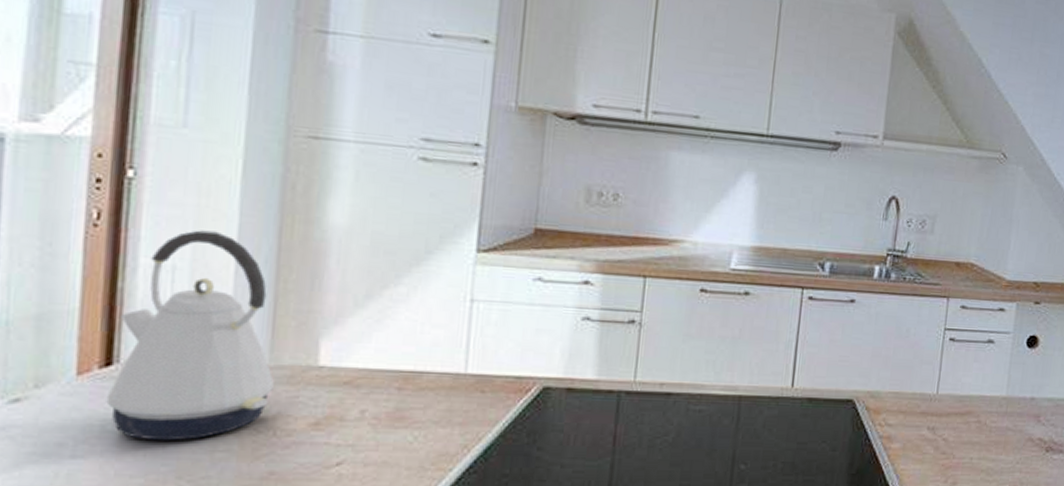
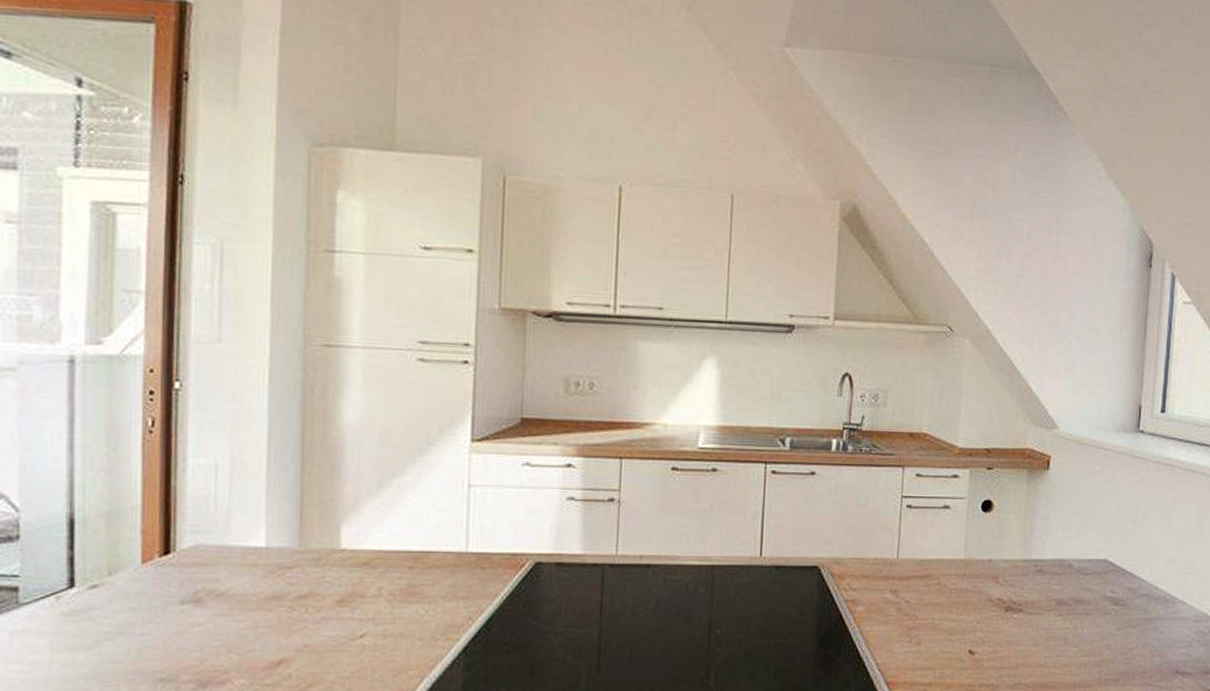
kettle: present [106,230,274,441] -> none [166,432,304,619]

